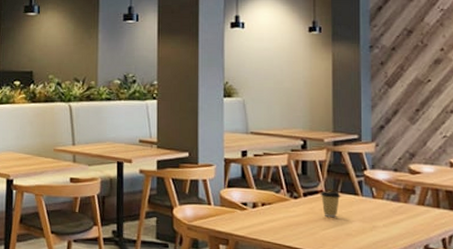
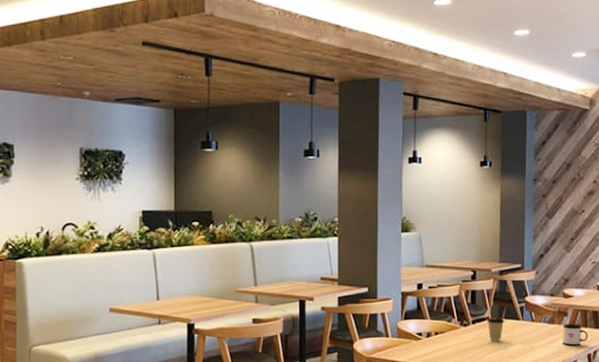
mug: none [411,203,442,229] -> present [563,324,589,346]

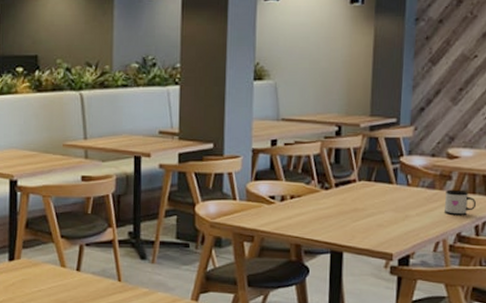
coffee cup: present [486,316,505,341] -> none [352,179,374,208]

